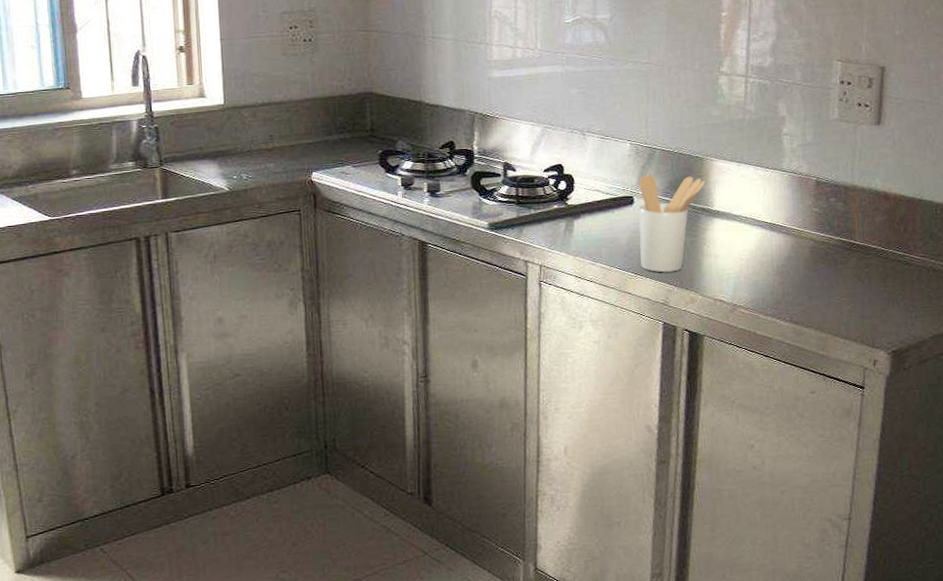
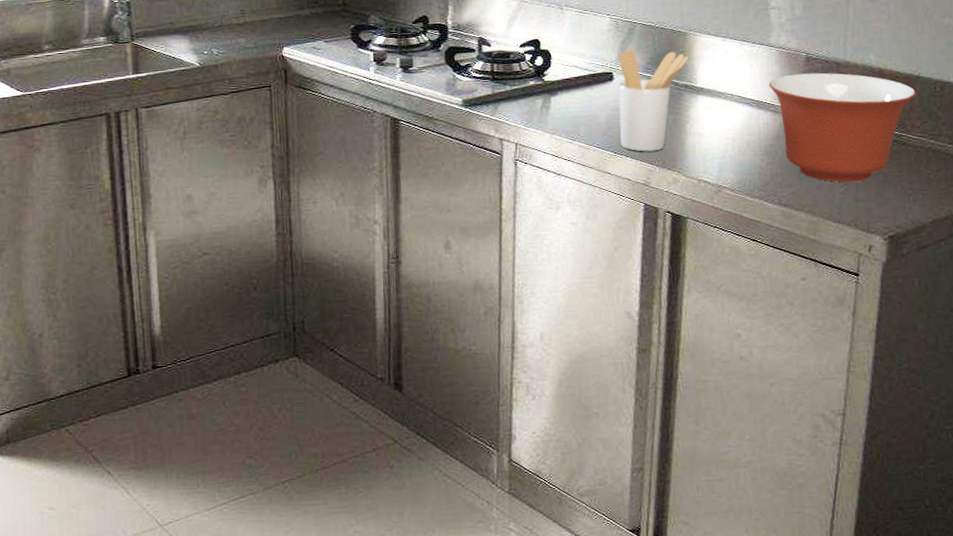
mixing bowl: none [781,196,919,301] -> present [768,72,916,183]

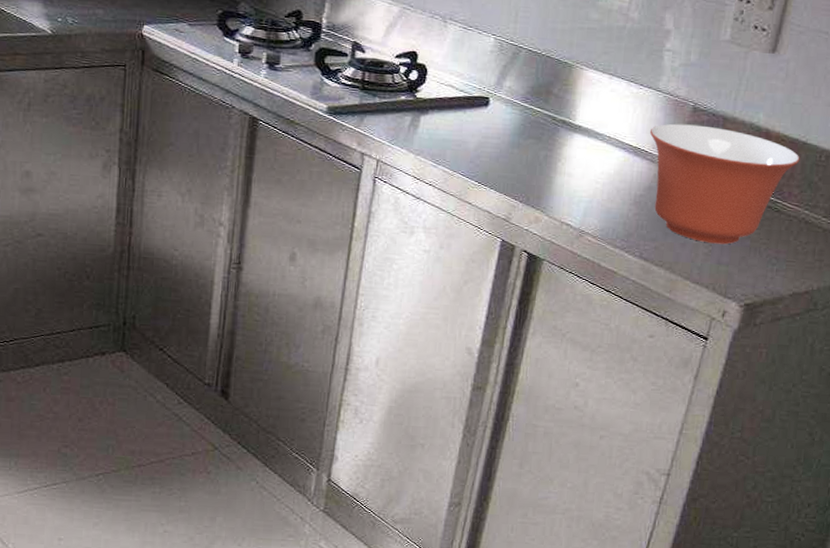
utensil holder: present [618,49,689,152] -> none [486,75,571,187]

